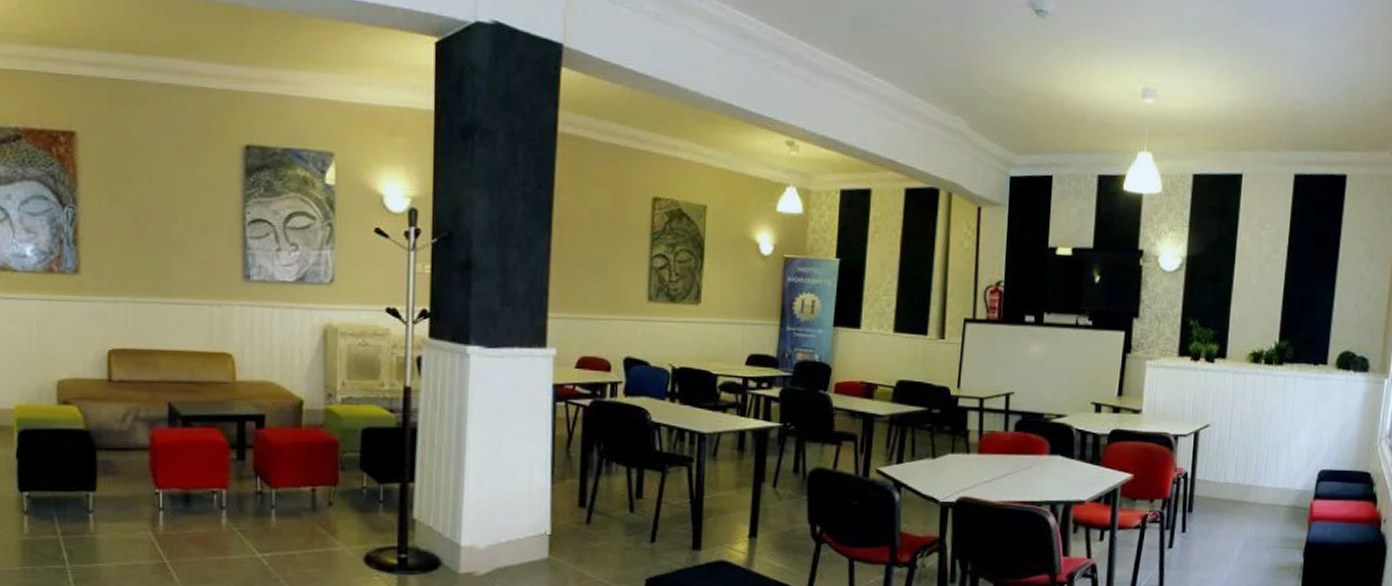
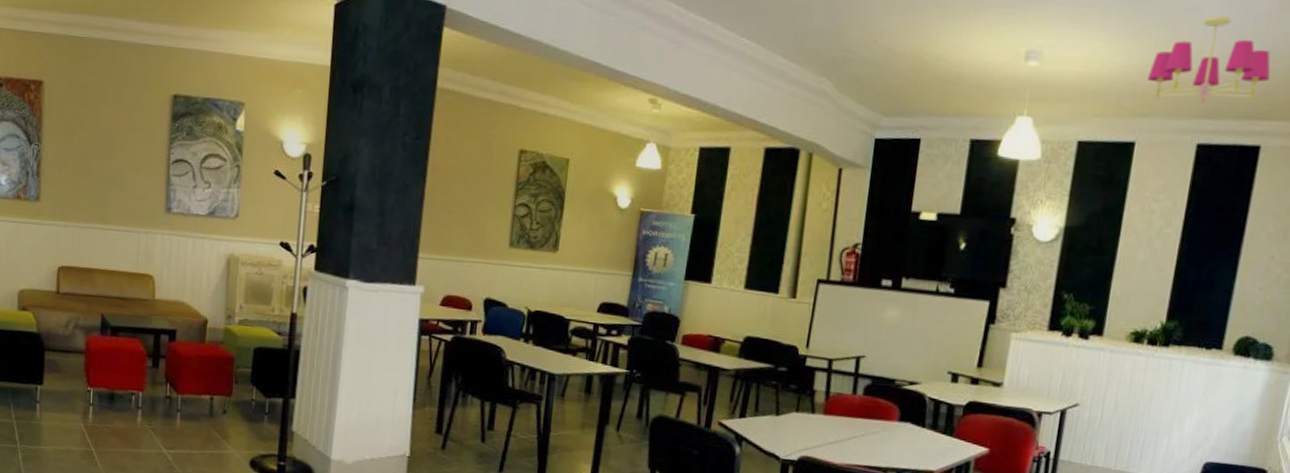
chandelier: none [1248,55,1351,137] -> present [1147,15,1271,103]

